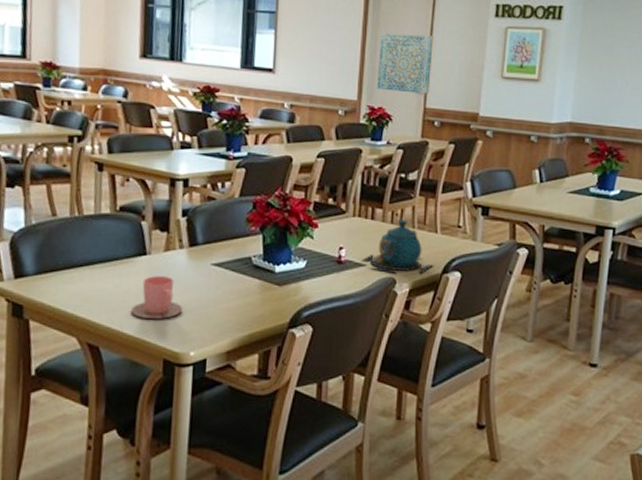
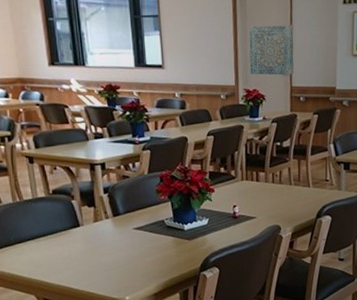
cup: present [131,276,183,319] -> none [74,241,115,275]
teapot: present [361,219,434,274] -> none [252,179,309,222]

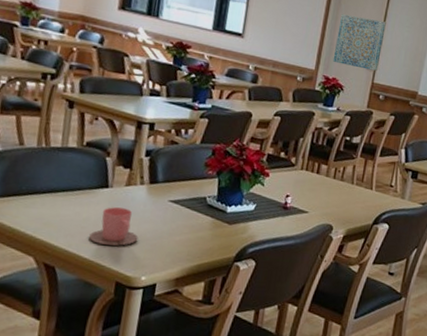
cup: none [74,241,115,275] -> present [89,207,139,246]

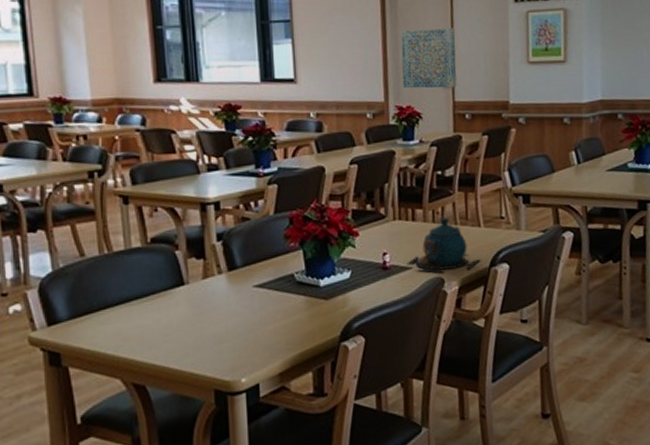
cup: present [89,207,139,246] -> none [175,304,229,351]
teapot: none [304,175,367,224] -> present [407,217,481,273]

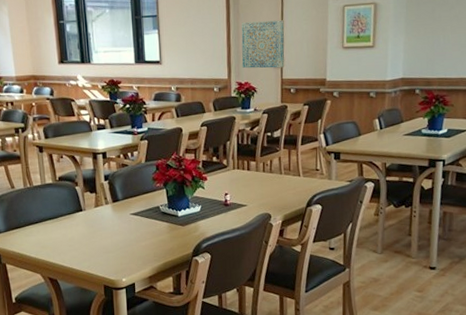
teapot: present [407,217,481,273] -> none [243,168,299,210]

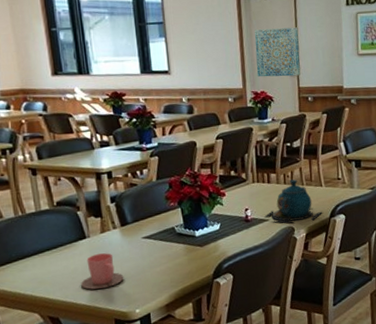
cup: none [77,225,113,257] -> present [81,253,124,290]
teapot: none [243,168,299,210] -> present [264,179,323,224]

